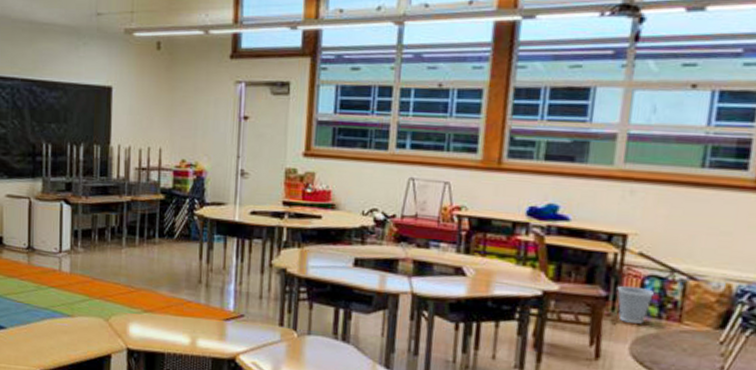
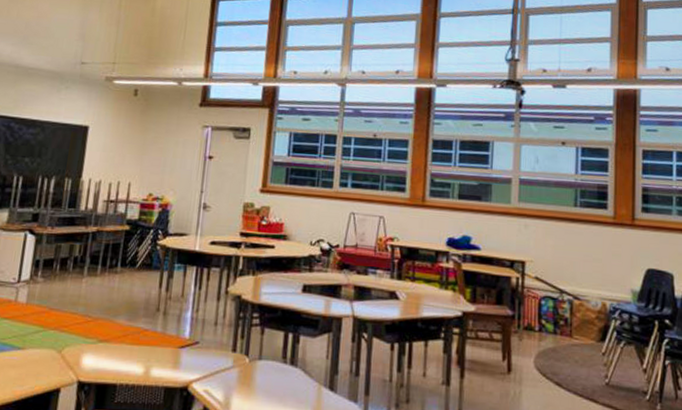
wastebasket: present [617,285,654,324] -> none [521,305,549,339]

